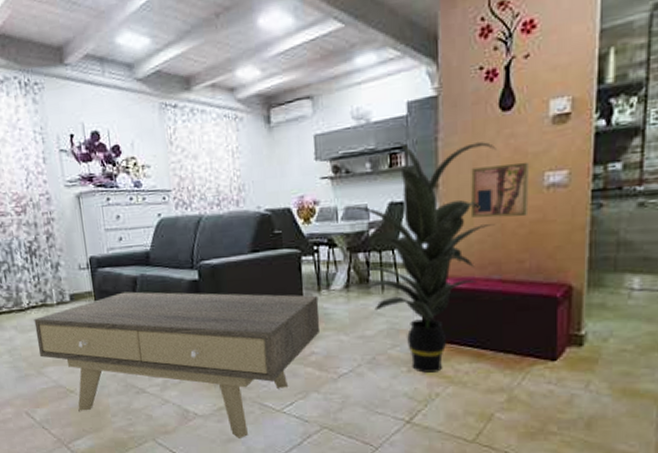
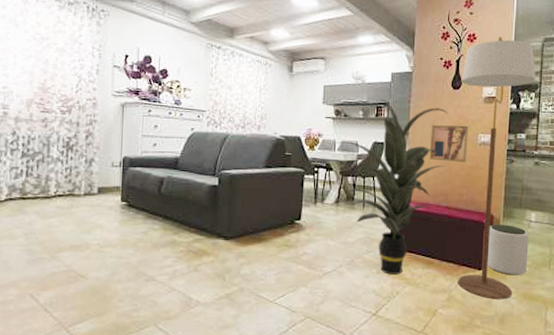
coffee table: present [34,291,321,438] -> none [56,190,314,325]
floor lamp: none [513,15,638,398] -> present [457,37,536,300]
plant pot: none [564,297,629,365] -> present [487,224,529,275]

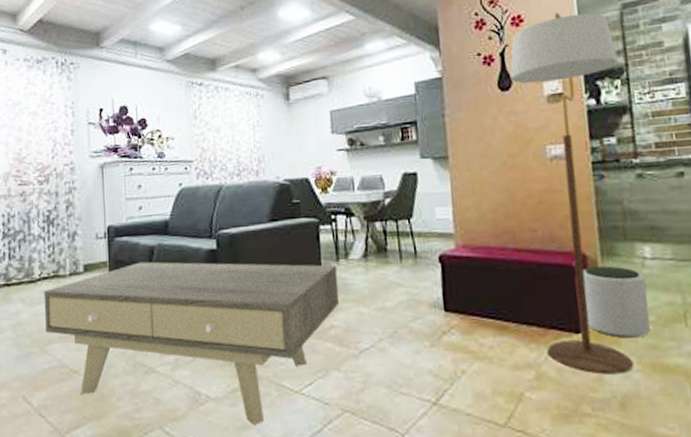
coffee table: none [56,190,314,325] -> present [44,261,340,425]
indoor plant: present [336,99,449,275] -> none [354,117,504,347]
wall art: present [429,125,468,163] -> none [477,136,536,188]

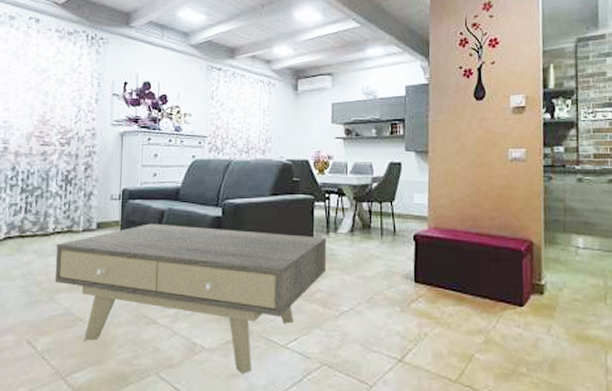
floor lamp: present [510,12,633,375] -> none [484,40,570,342]
plant pot: present [582,266,651,338] -> none [528,252,579,312]

